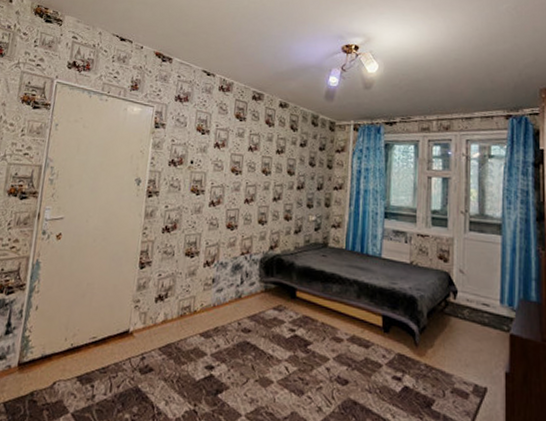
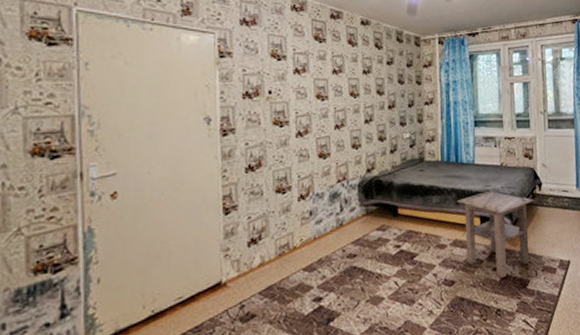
side table: none [358,288,447,391] -> present [456,190,534,279]

